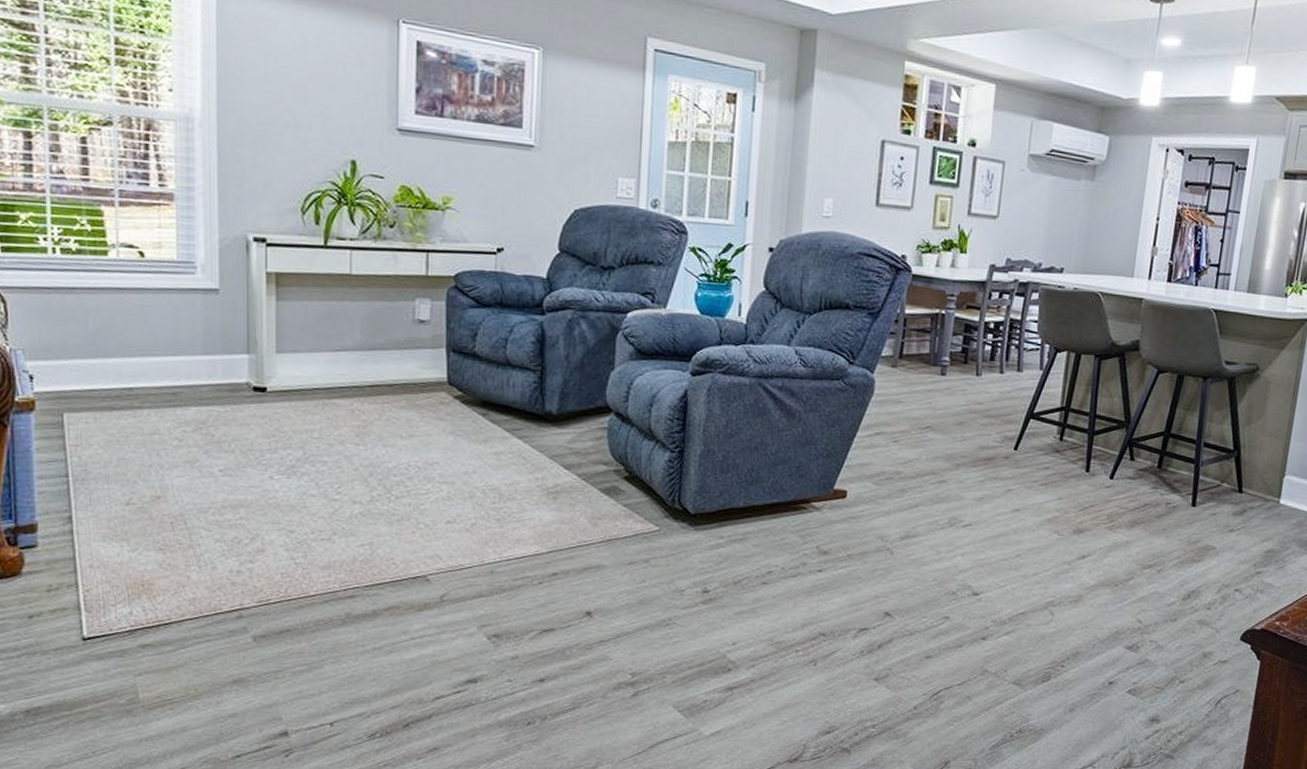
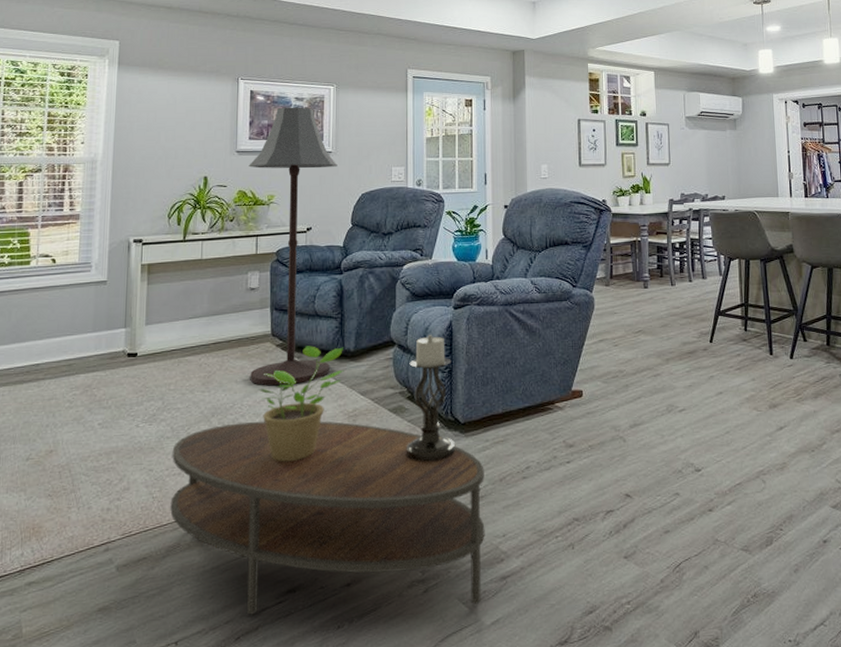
coffee table: none [318,486,716,713] -> present [170,421,485,615]
floor lamp: none [415,72,542,448] -> present [249,107,338,386]
potted plant: none [432,401,544,539] -> present [260,346,344,462]
candle holder: none [618,403,684,555] -> present [406,334,456,462]

